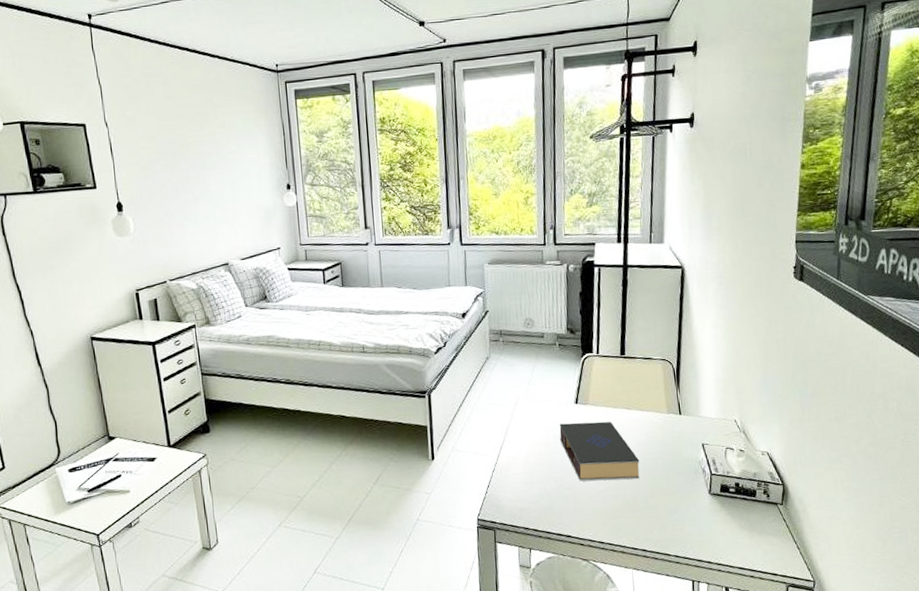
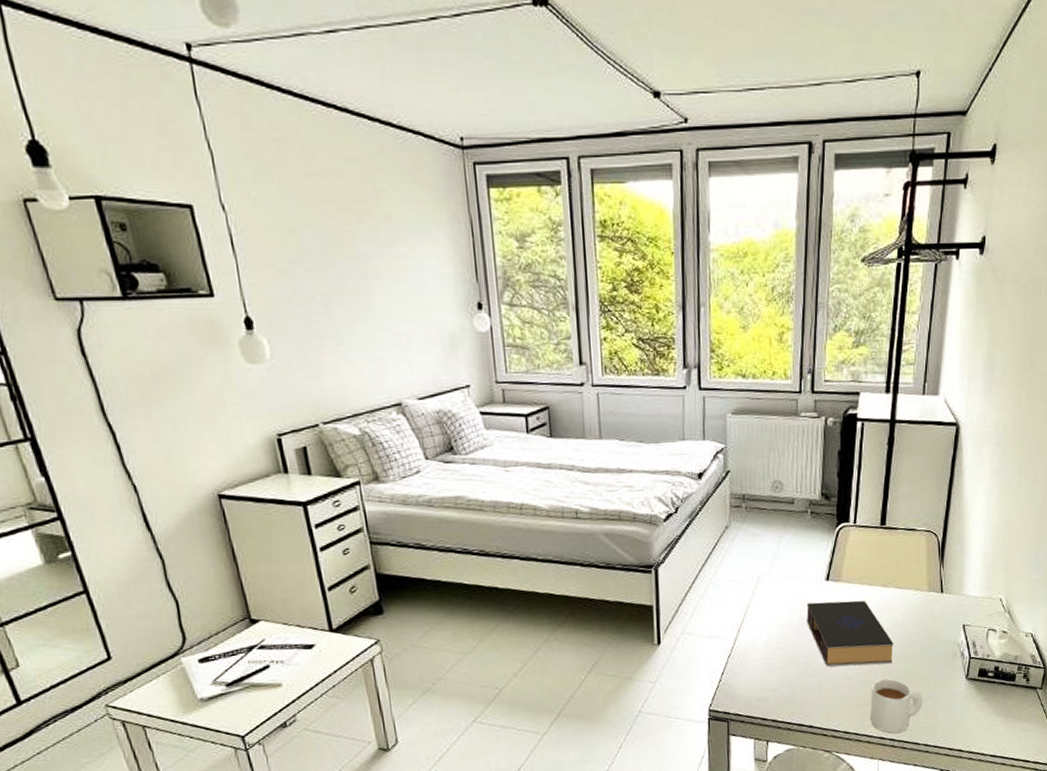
mug: none [621,492,671,544] -> present [870,678,923,733]

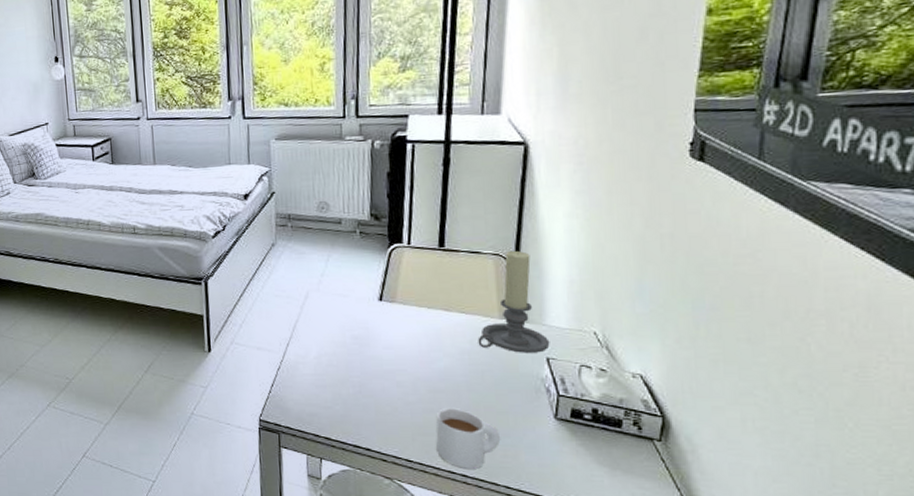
book: present [806,600,894,667] -> none [358,322,461,393]
candle holder: none [909,526,966,622] -> present [478,250,550,353]

